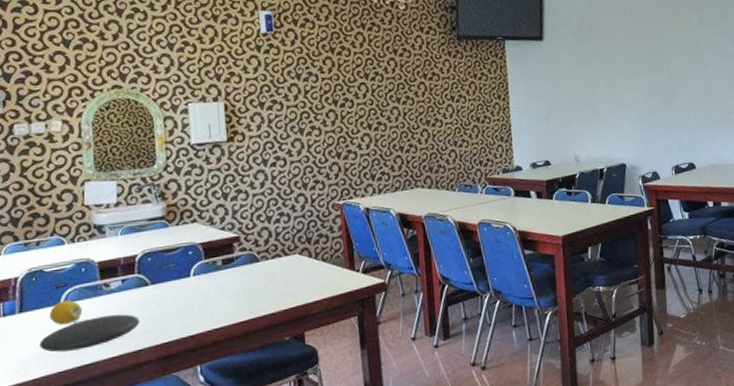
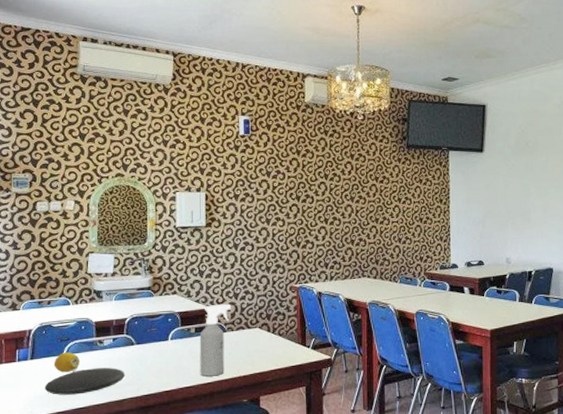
spray bottle: none [228,229,265,315] -> present [199,303,232,377]

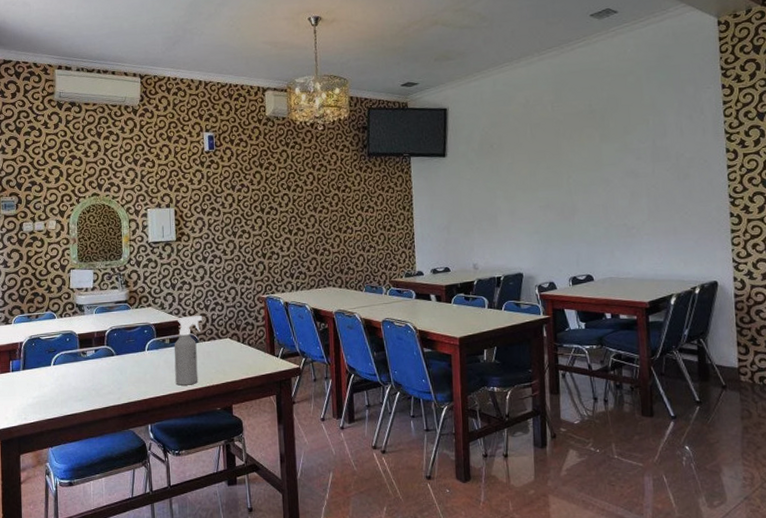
plate: present [44,367,126,395] -> none [35,377,108,403]
fruit: present [53,352,81,373] -> none [43,363,67,382]

